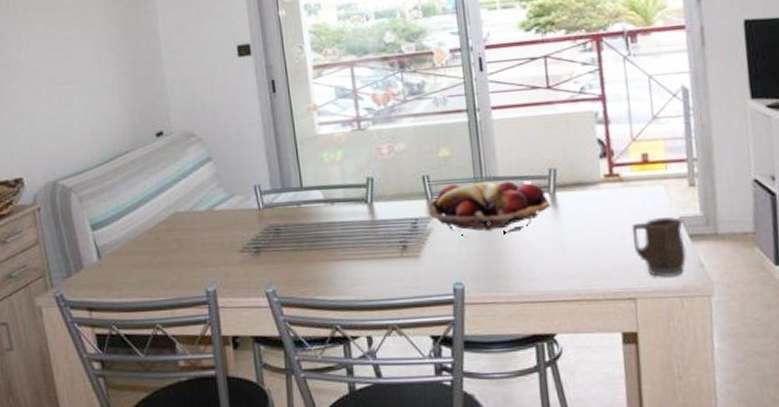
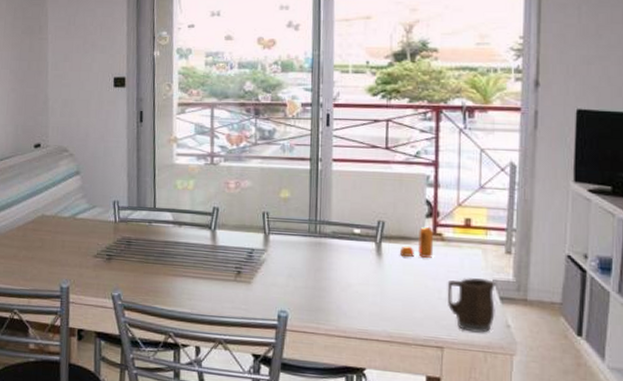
fruit basket: present [428,181,551,233] -> none [264,222,376,273]
pepper shaker: none [577,167,613,204] -> present [400,226,434,258]

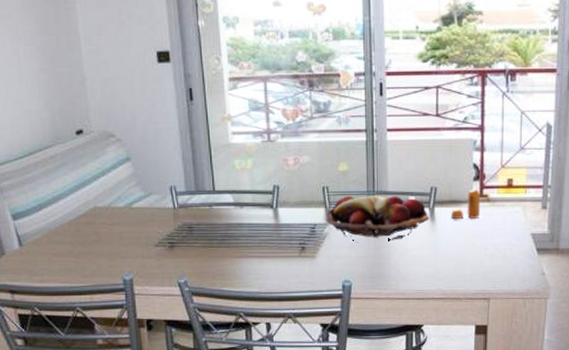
fruit basket: none [264,222,376,273] -> present [325,195,429,240]
mug: present [447,278,497,333] -> none [492,234,534,282]

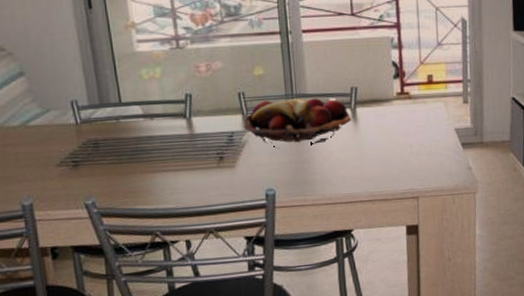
pepper shaker: present [451,189,481,219] -> none [374,87,403,118]

